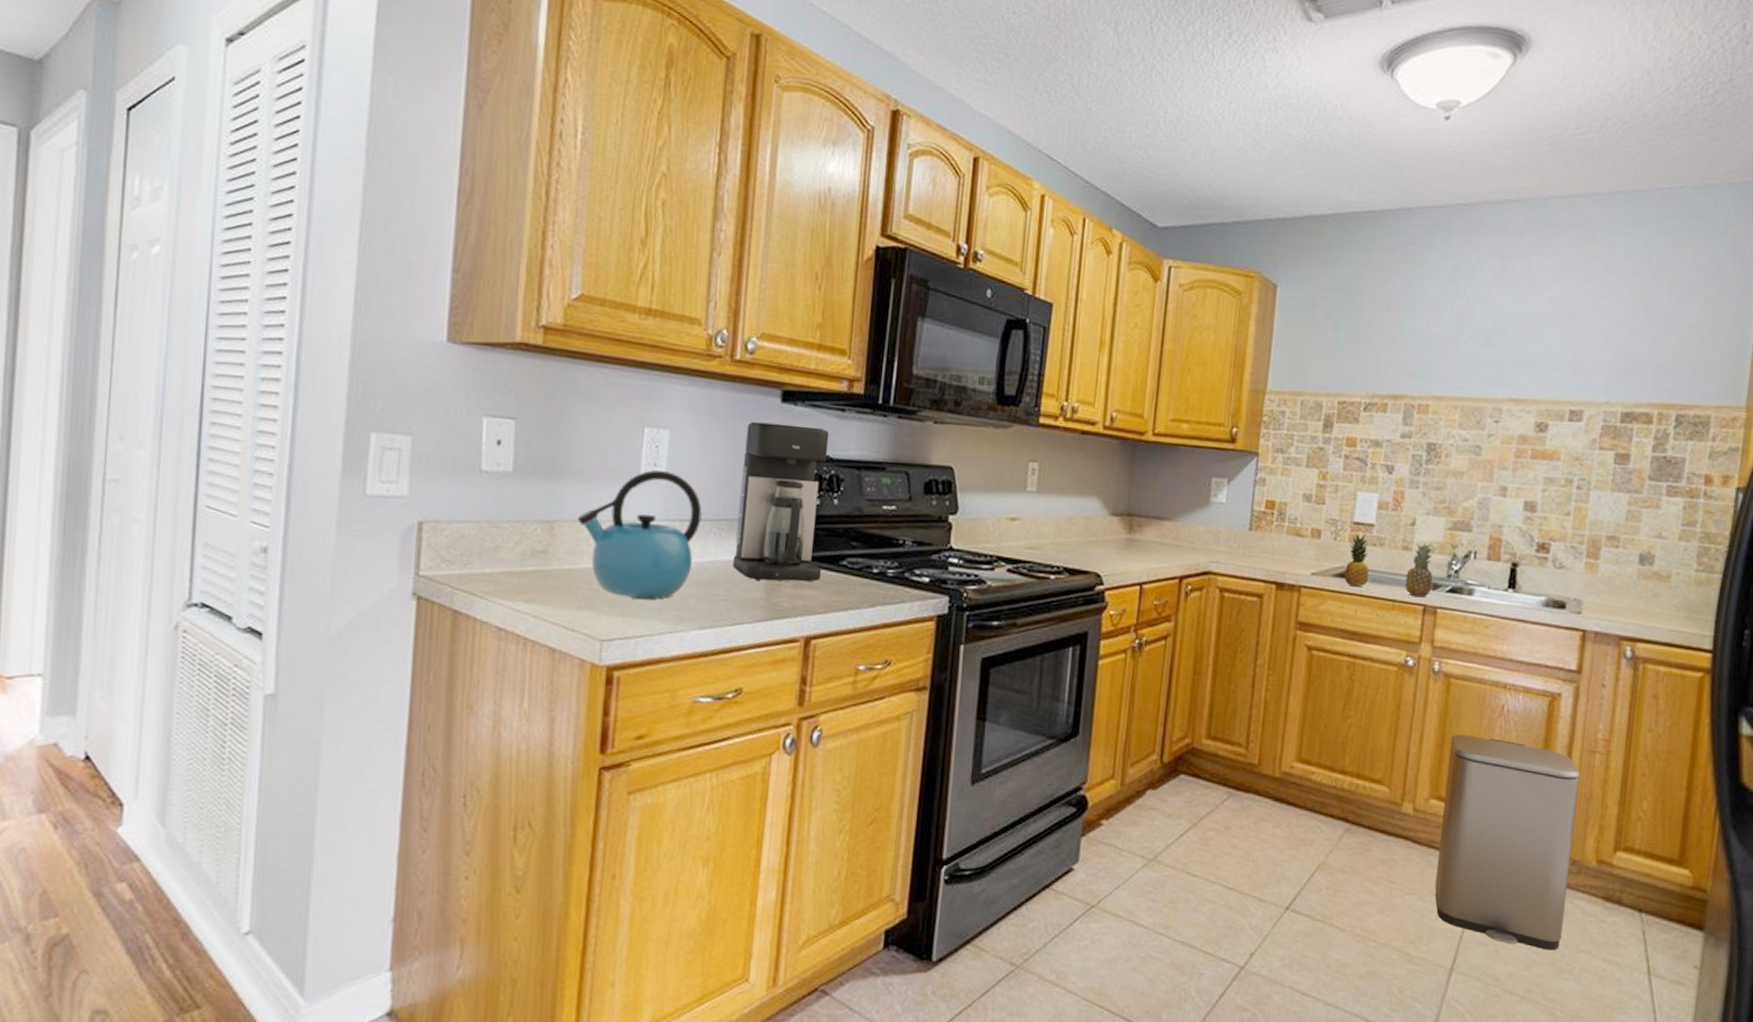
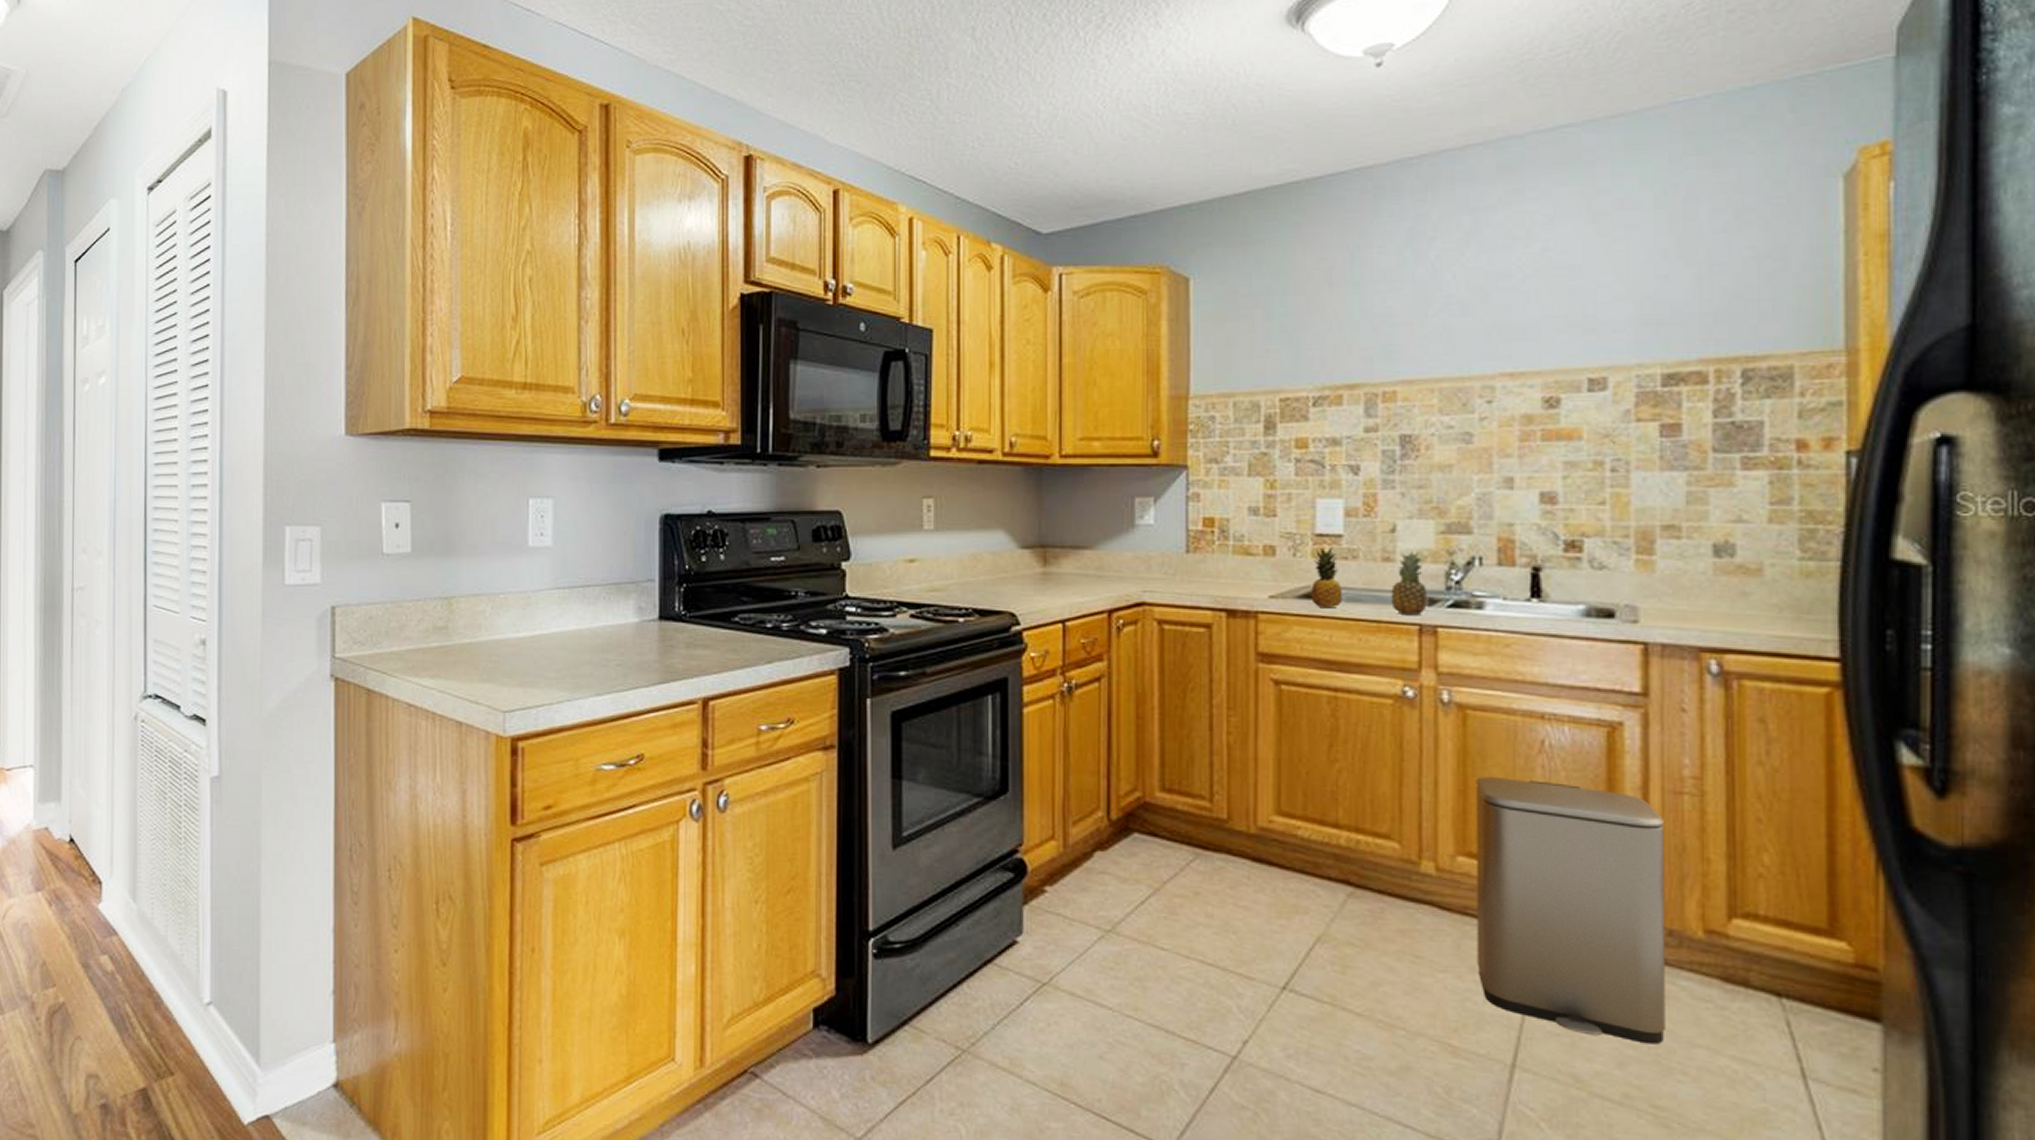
kettle: present [576,469,702,599] -> none [472,539,590,668]
coffee maker: present [732,421,830,583] -> none [624,483,714,643]

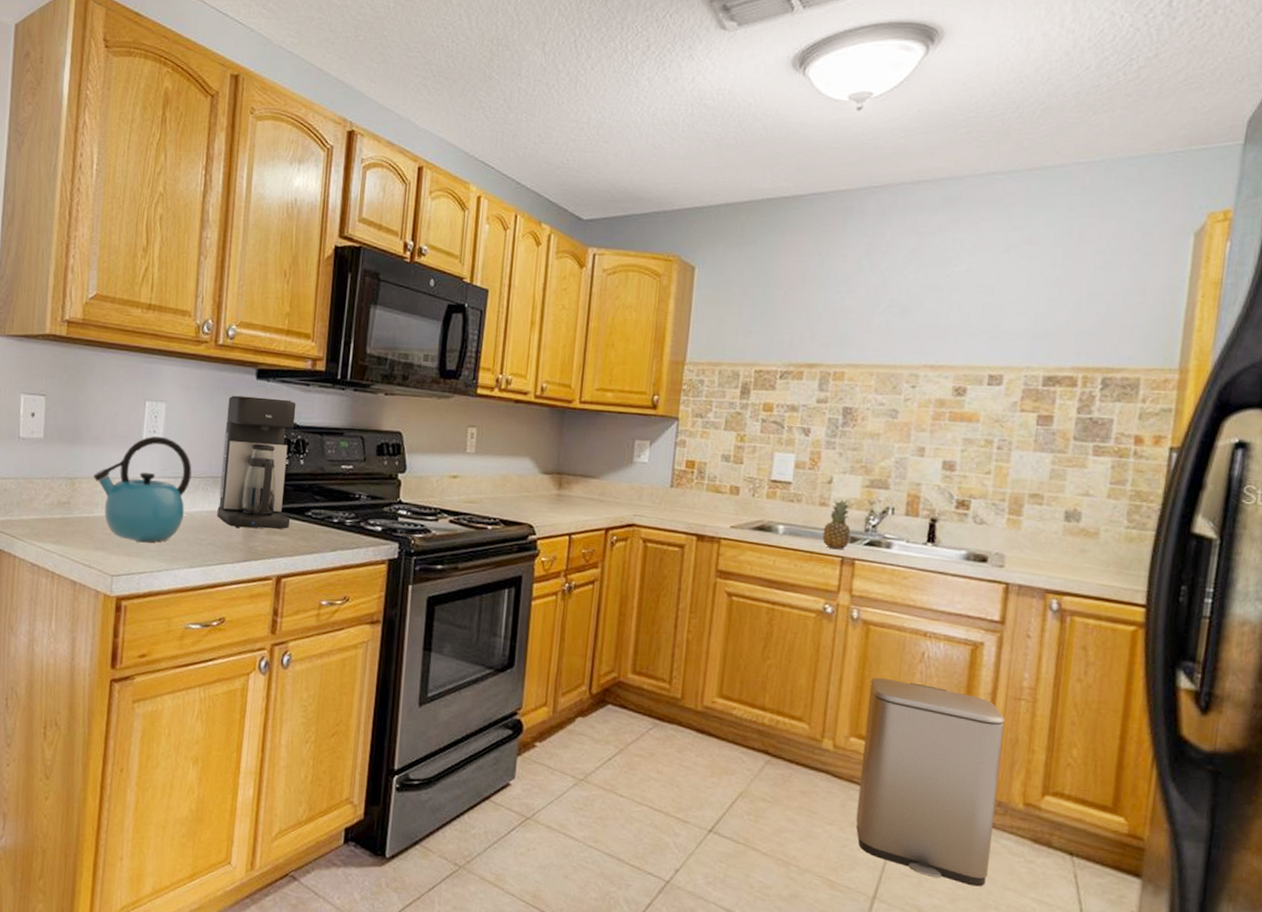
kettle: none [472,539,590,668] -> present [93,436,192,542]
coffee maker: none [624,483,714,643] -> present [217,395,296,530]
fruit: present [1311,546,1343,609] -> none [762,490,787,540]

